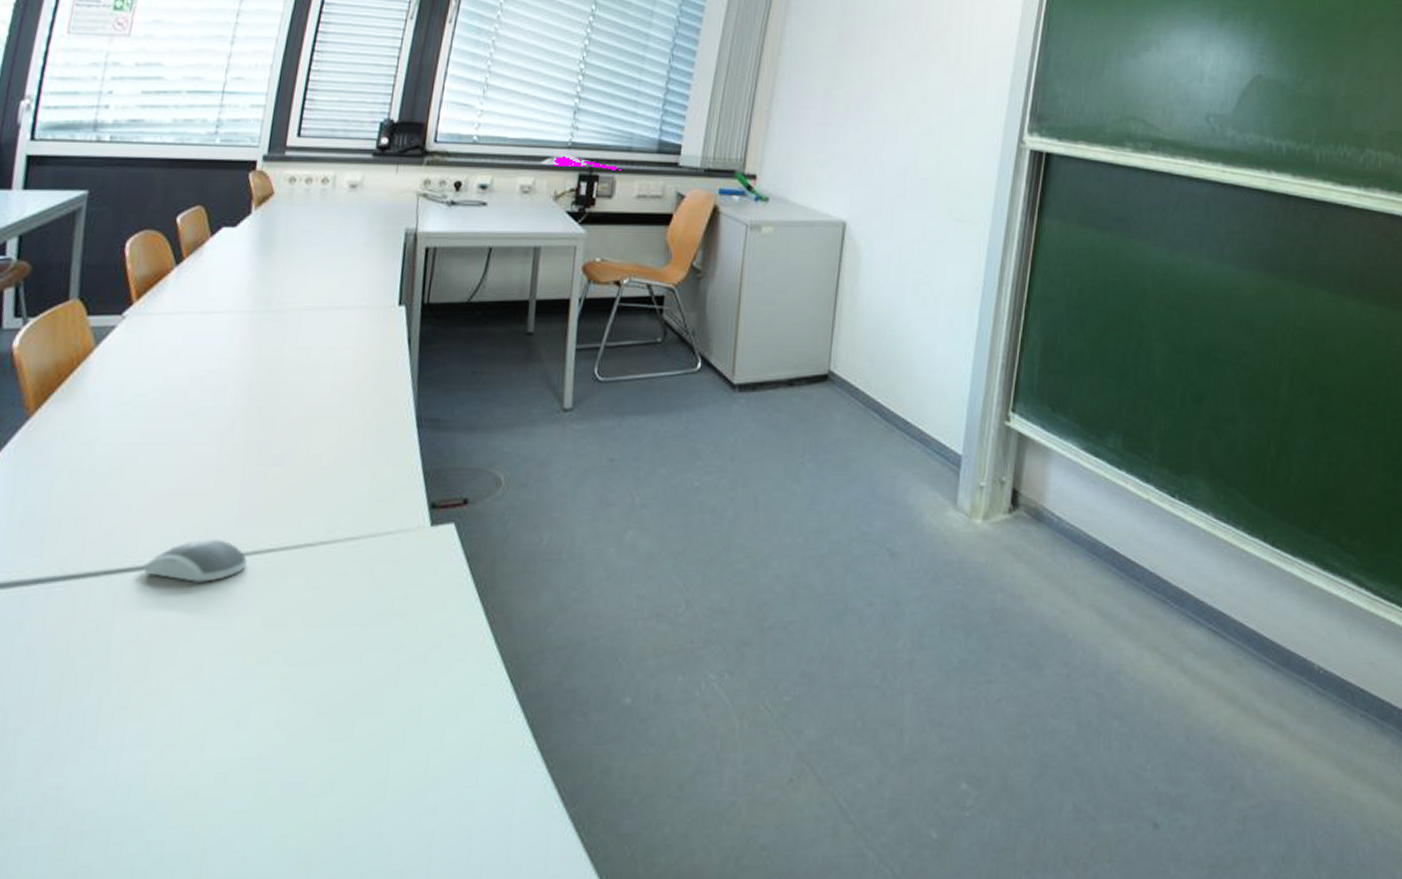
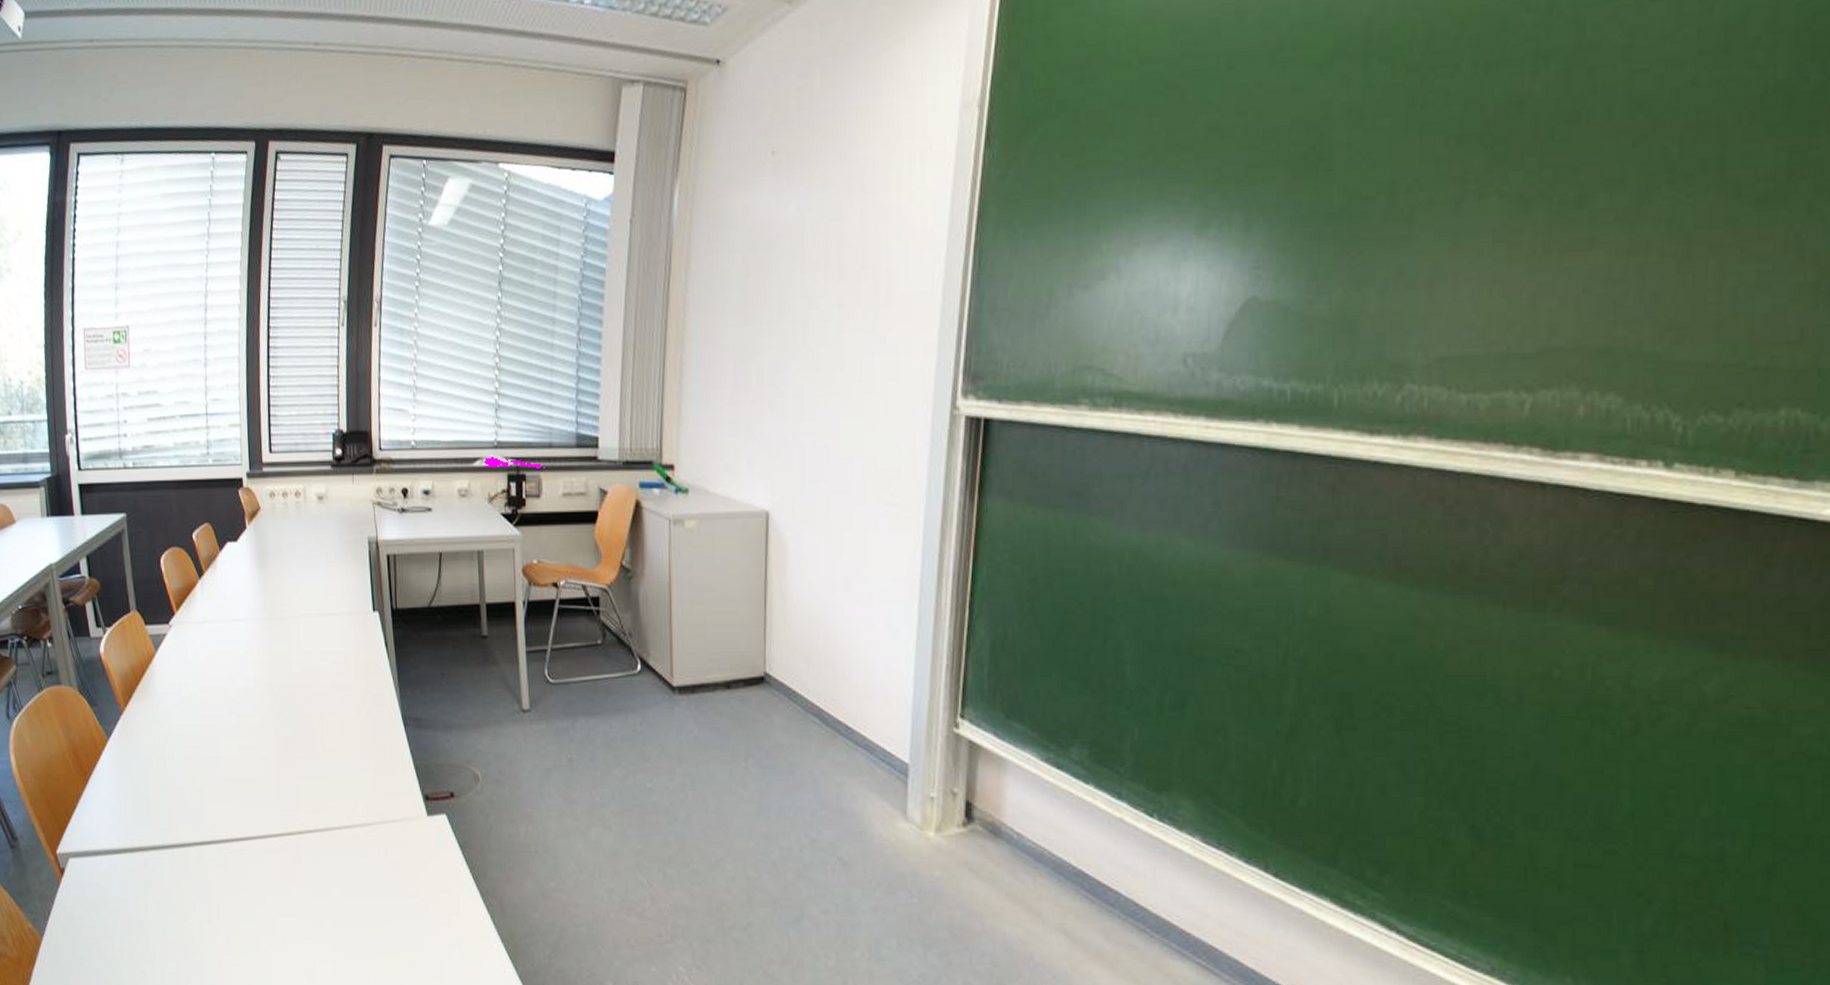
computer mouse: present [144,538,247,582] -> none [222,819,293,856]

